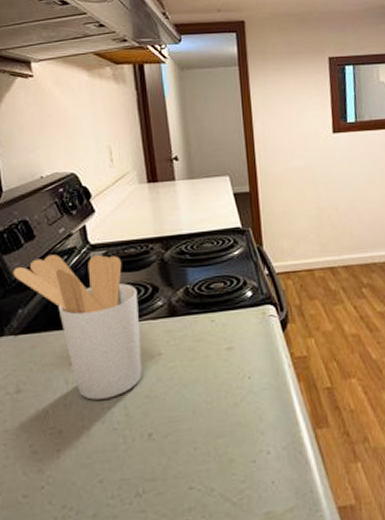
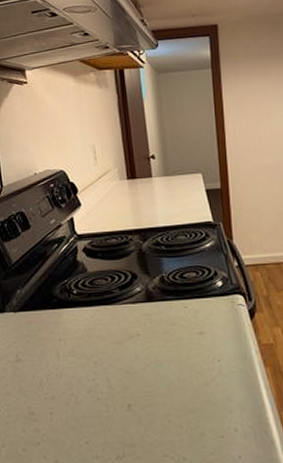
utensil holder: present [12,254,142,400] -> none [12,243,122,372]

